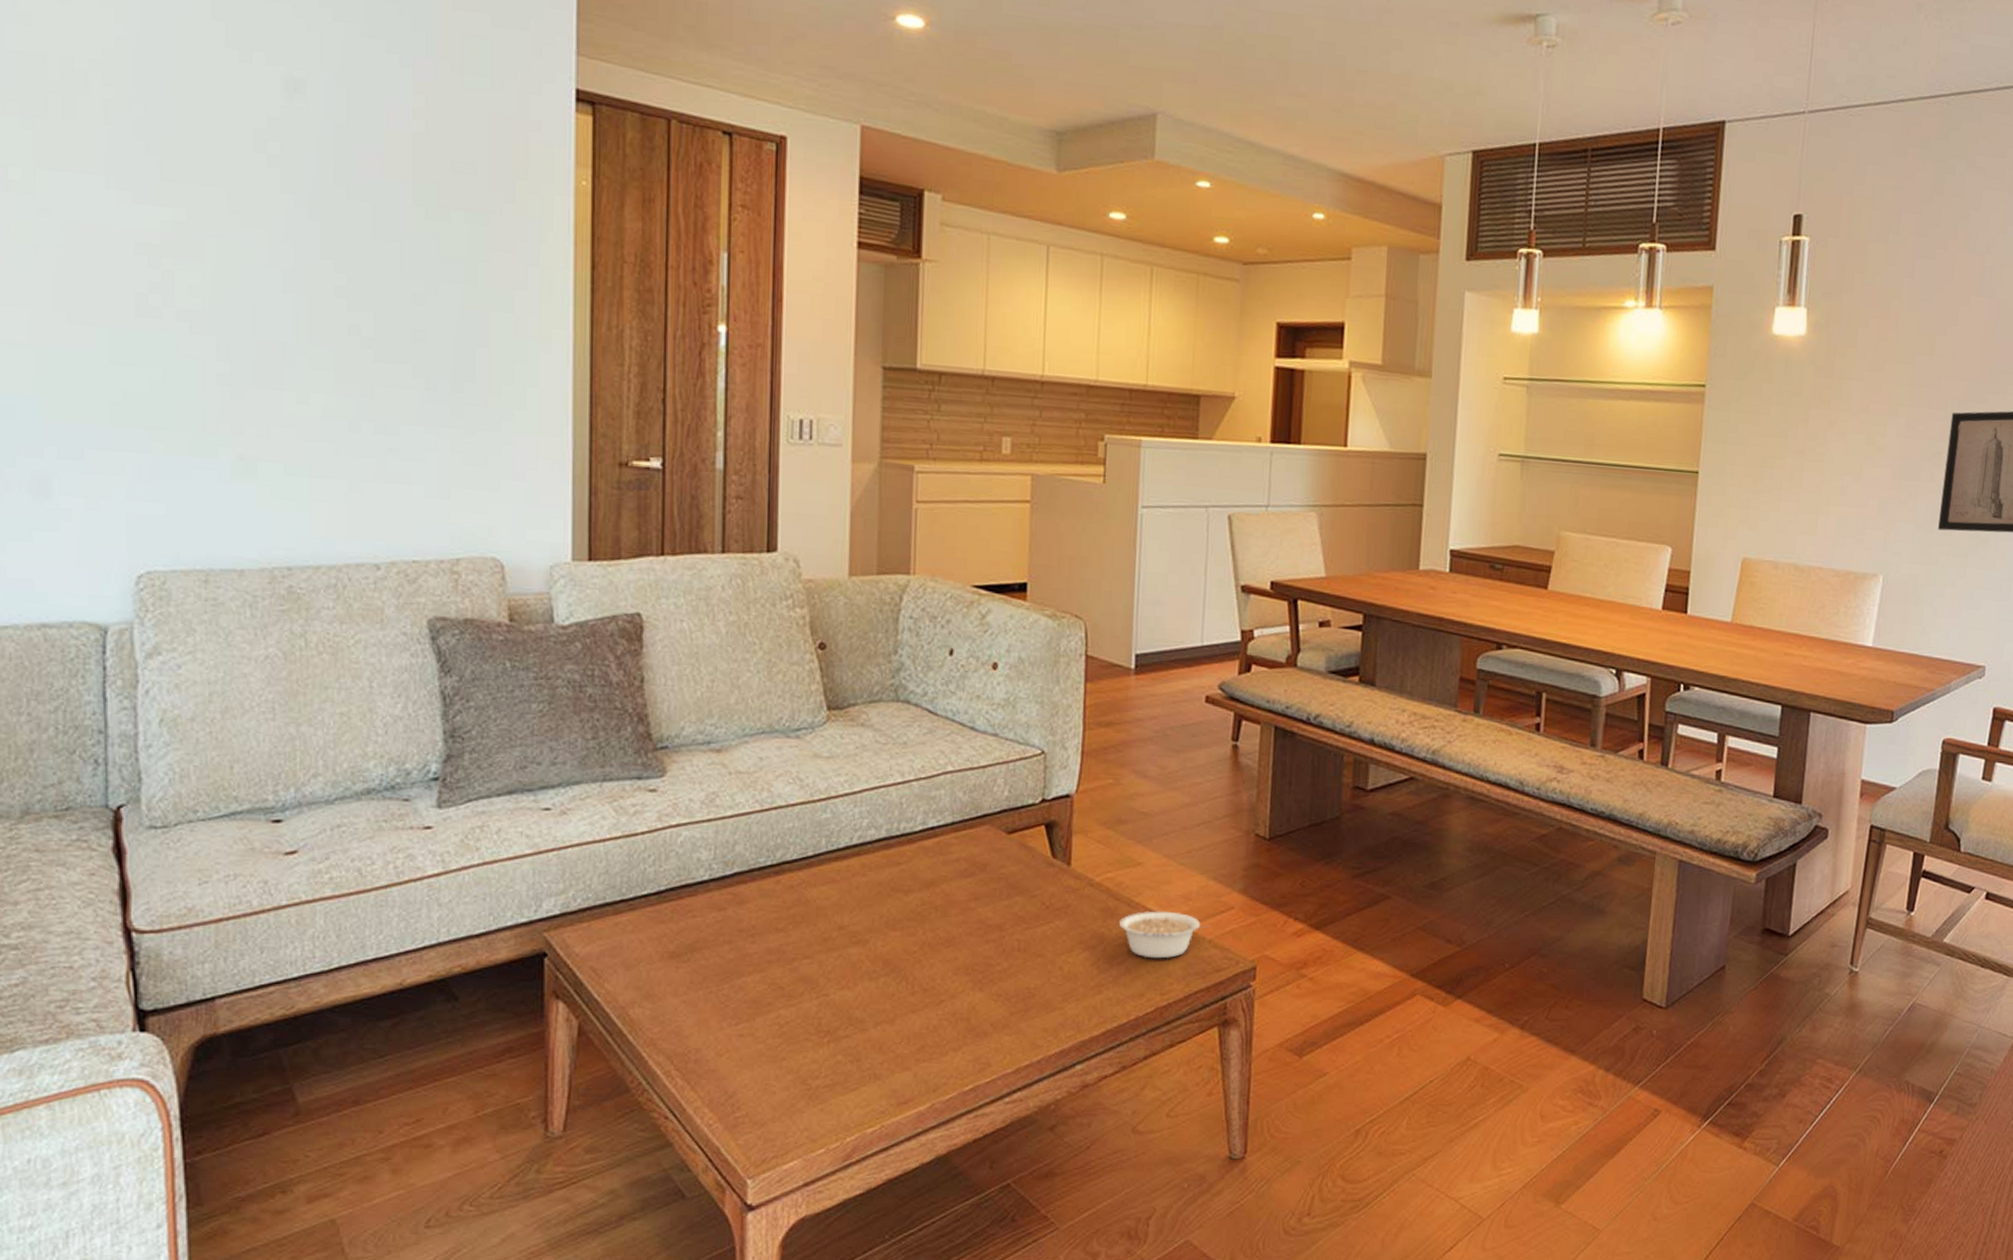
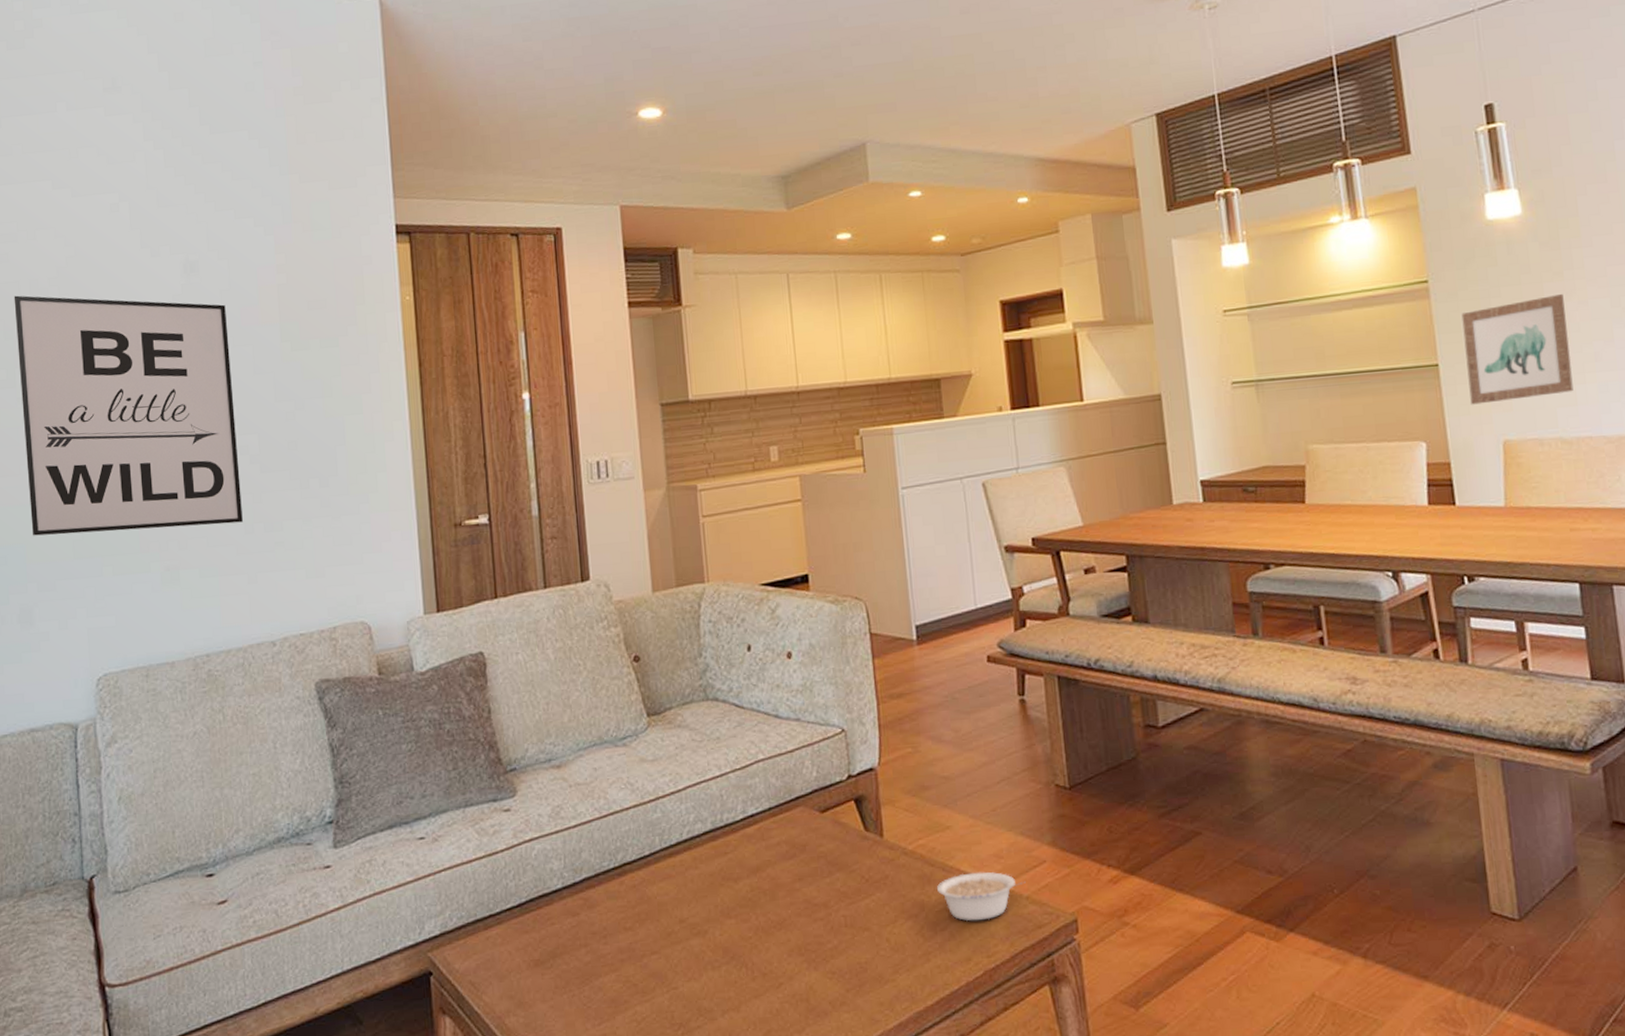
wall art: none [37,73,346,417] -> present [14,295,243,536]
wall art: none [1720,422,1826,521] -> present [1461,293,1574,405]

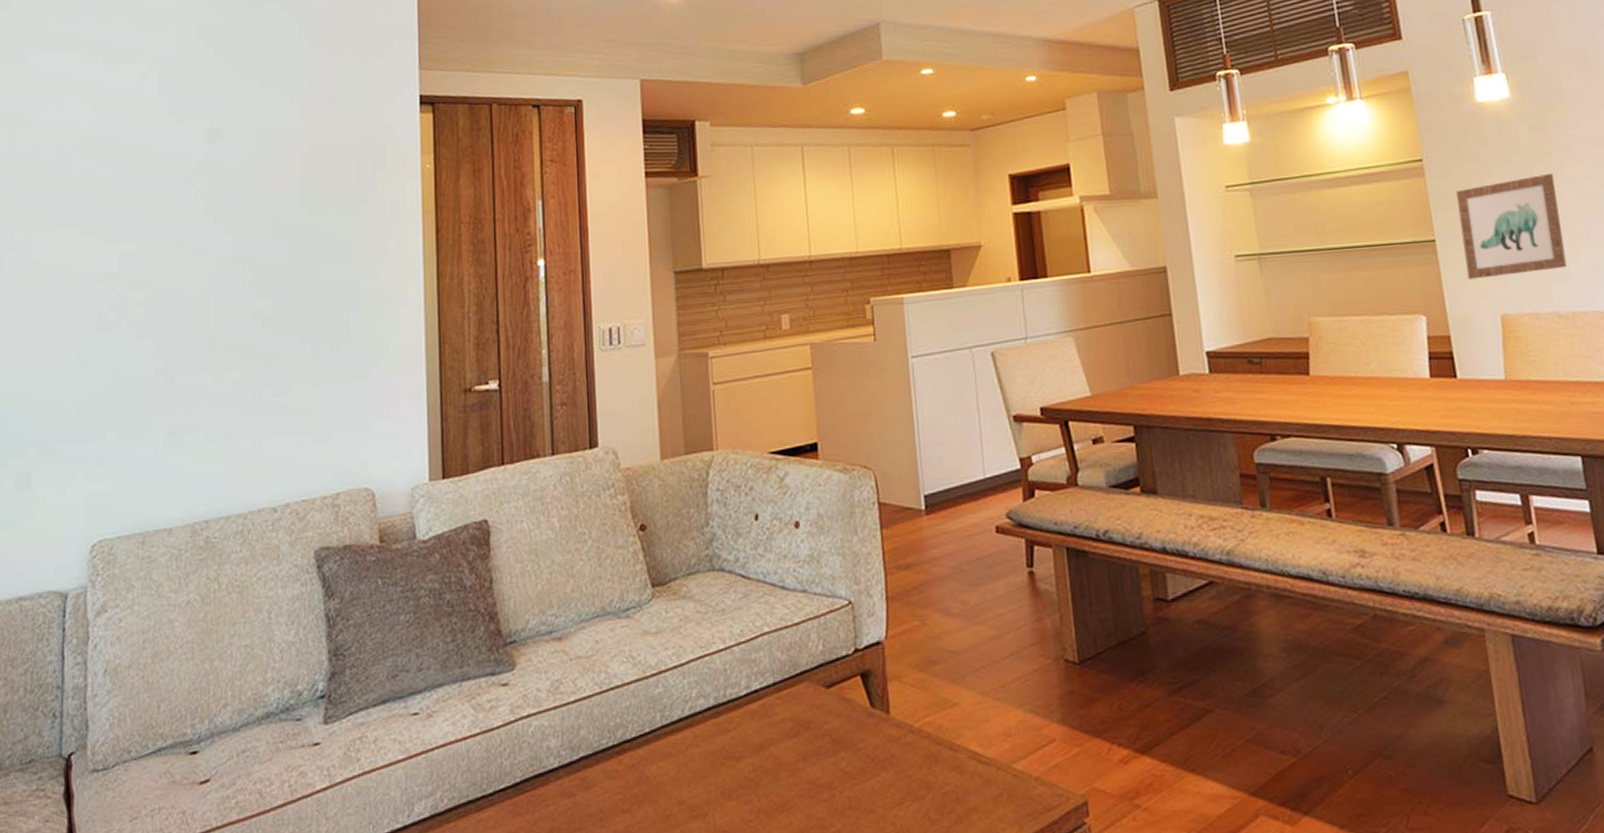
wall art: present [14,295,243,536] -> none [36,159,251,399]
legume: present [937,872,1026,922] -> none [944,751,1035,804]

